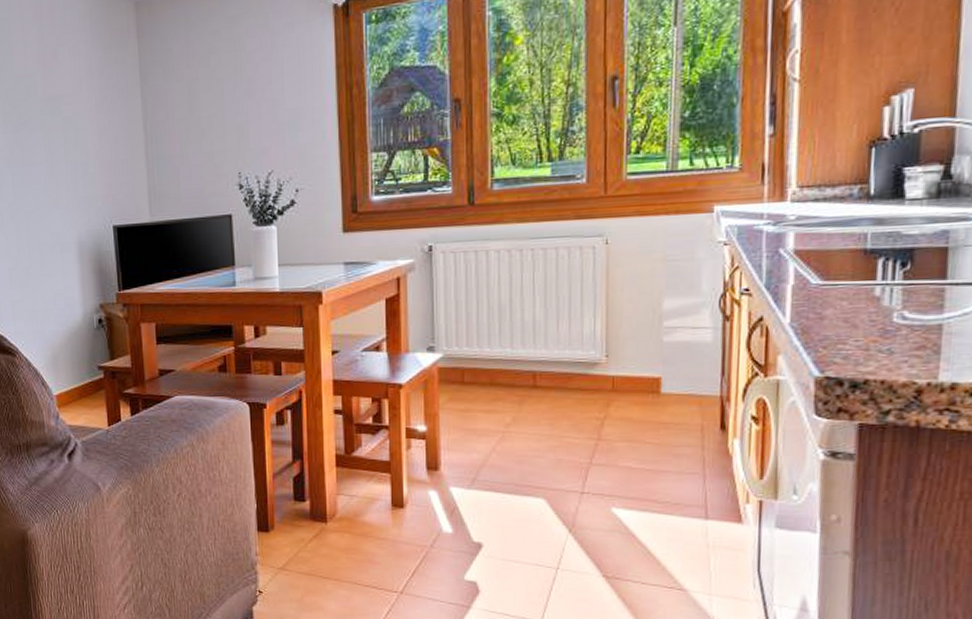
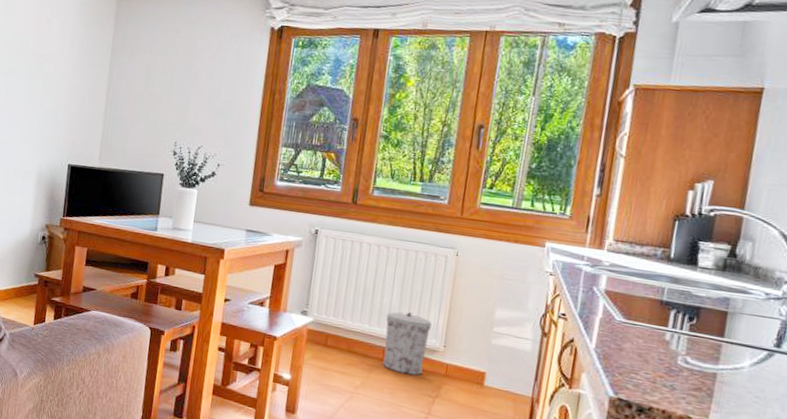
trash can: none [531,324,587,399] -> present [383,311,432,376]

